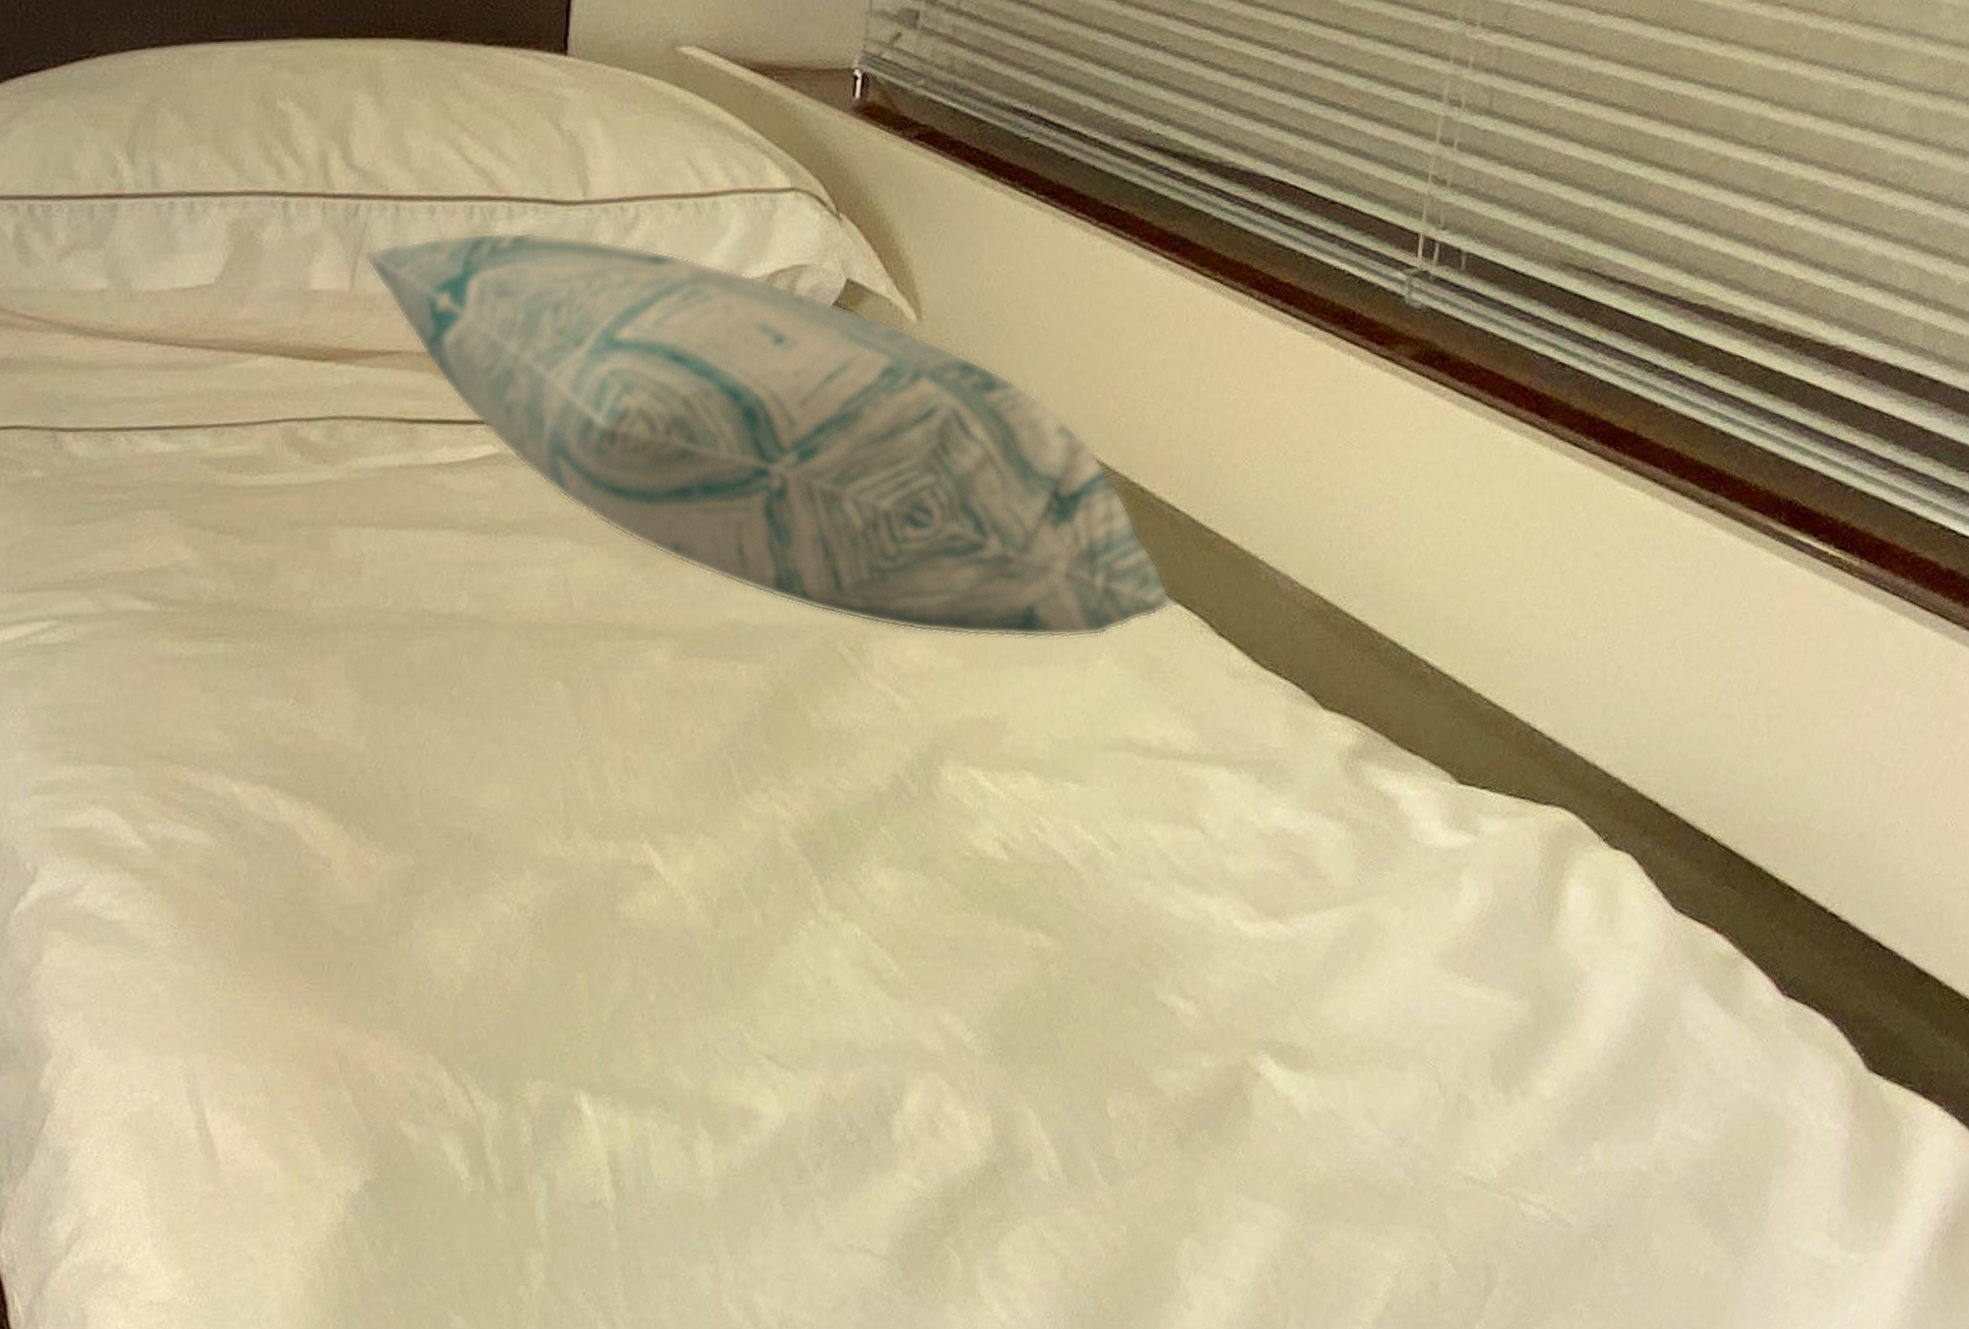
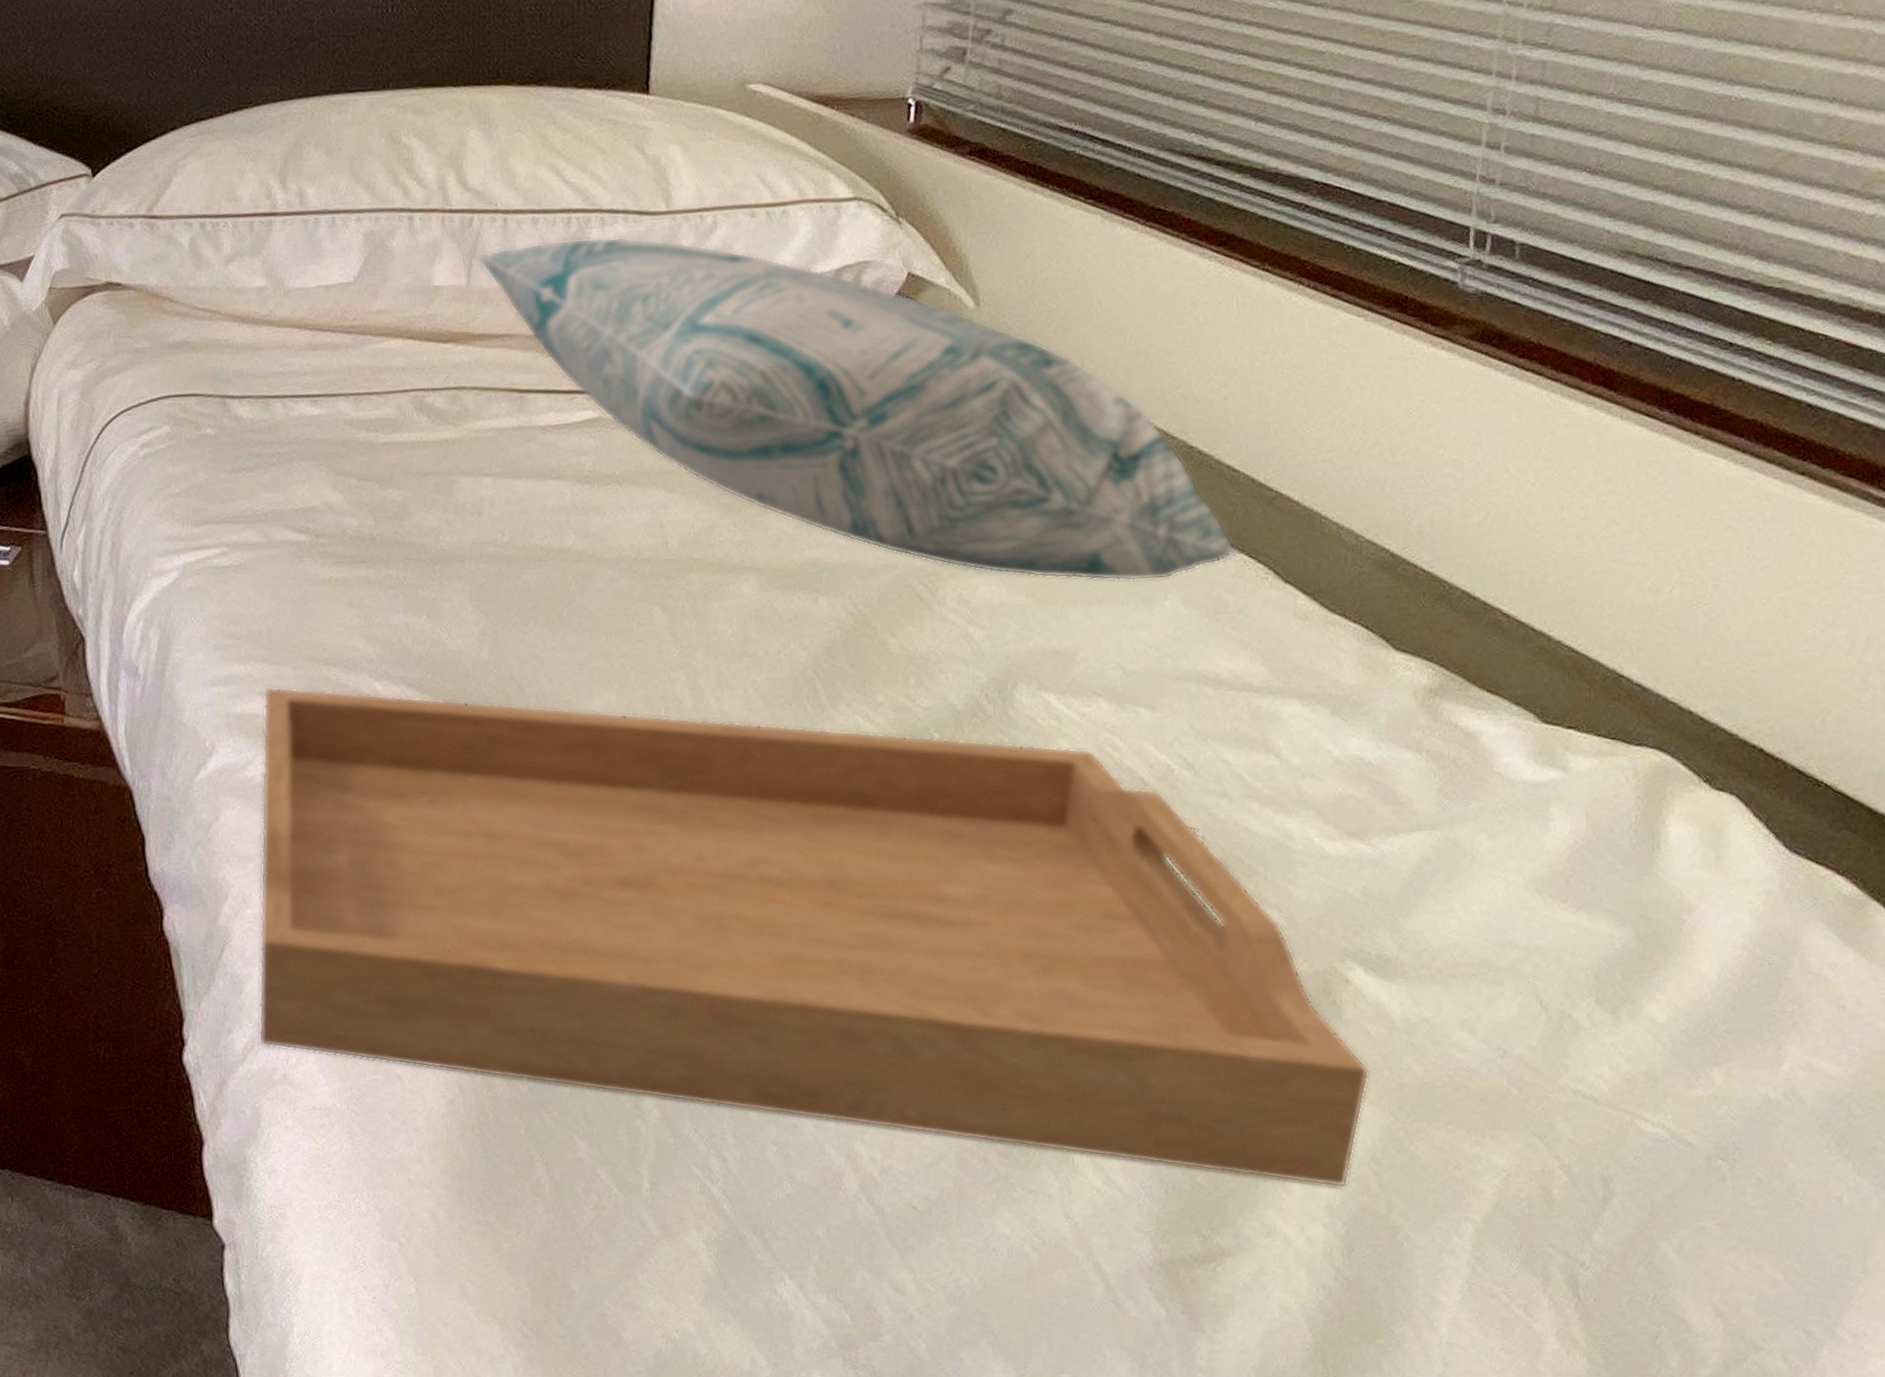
serving tray: none [85,792,1275,1300] -> present [258,686,1370,1188]

